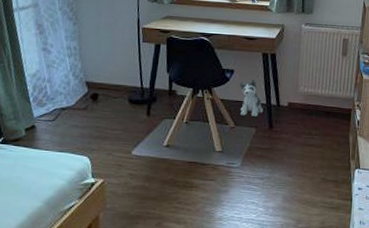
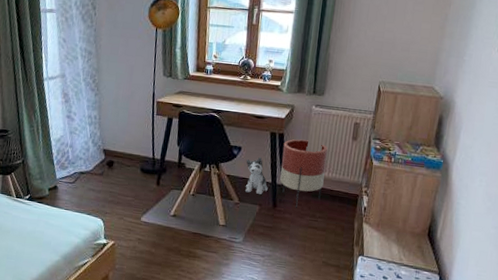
planter: none [275,58,320,128] -> present [280,139,329,209]

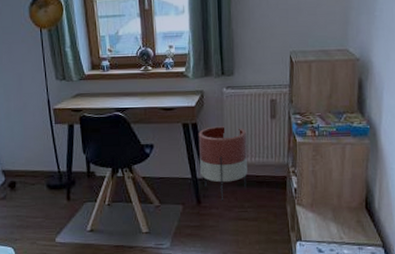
plush toy: present [245,156,268,194] -> none [160,152,189,193]

